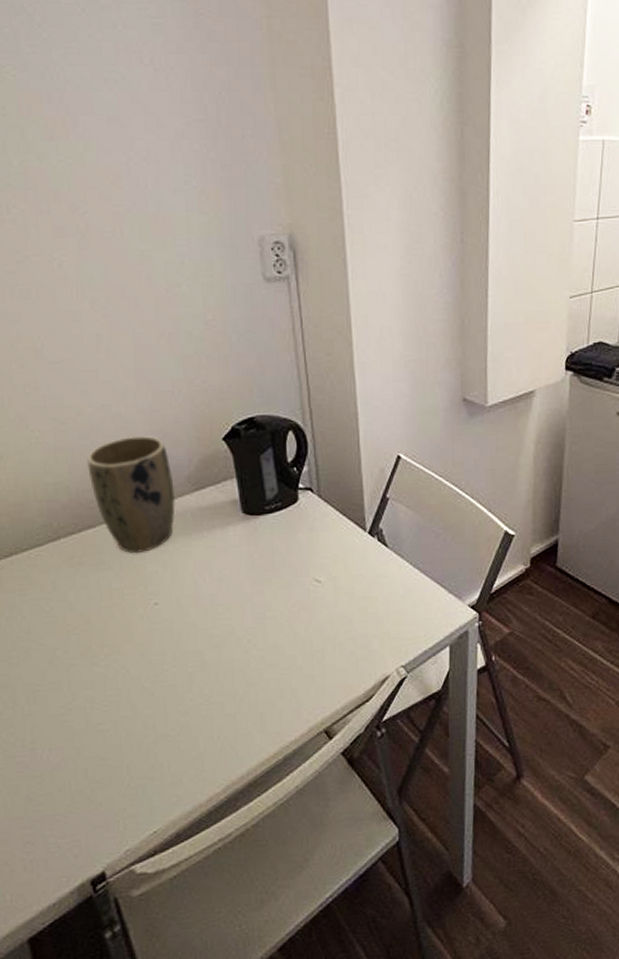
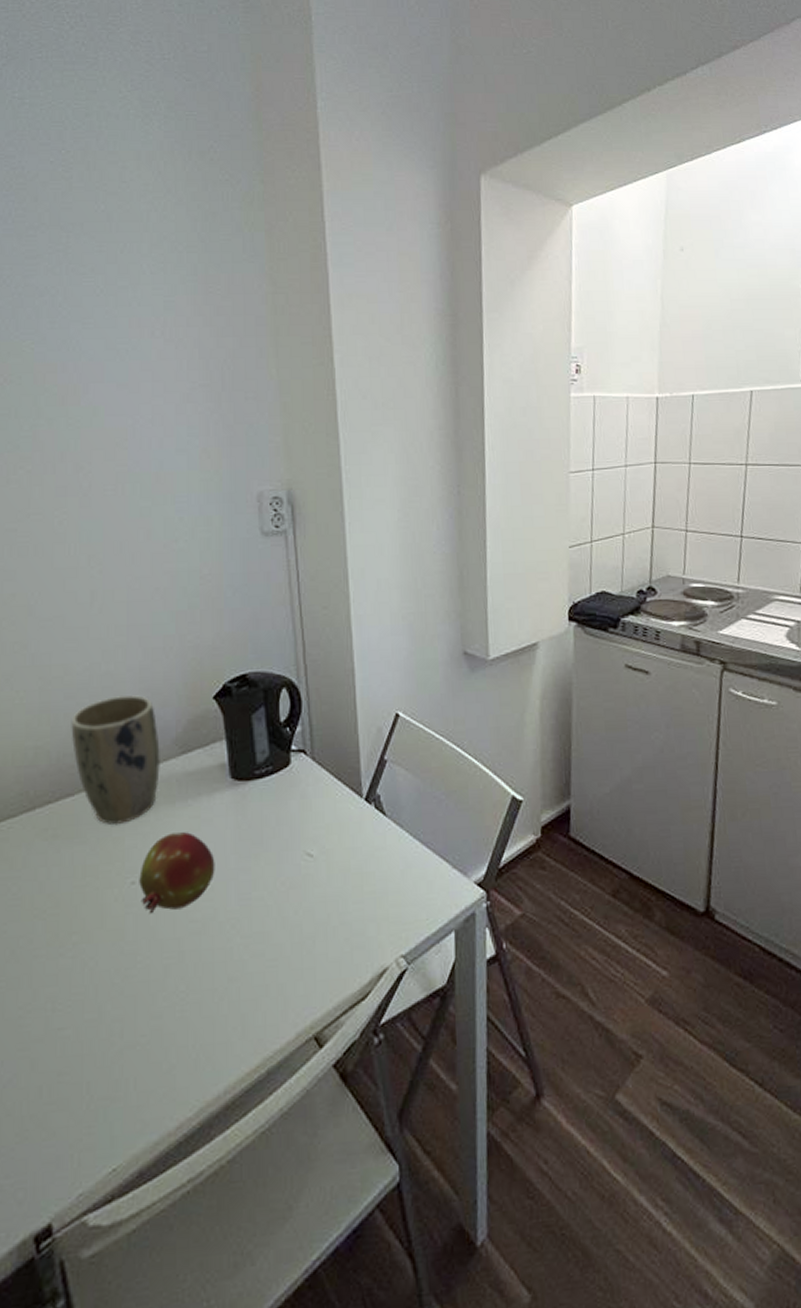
fruit: none [161,560,232,631] -> present [139,832,215,914]

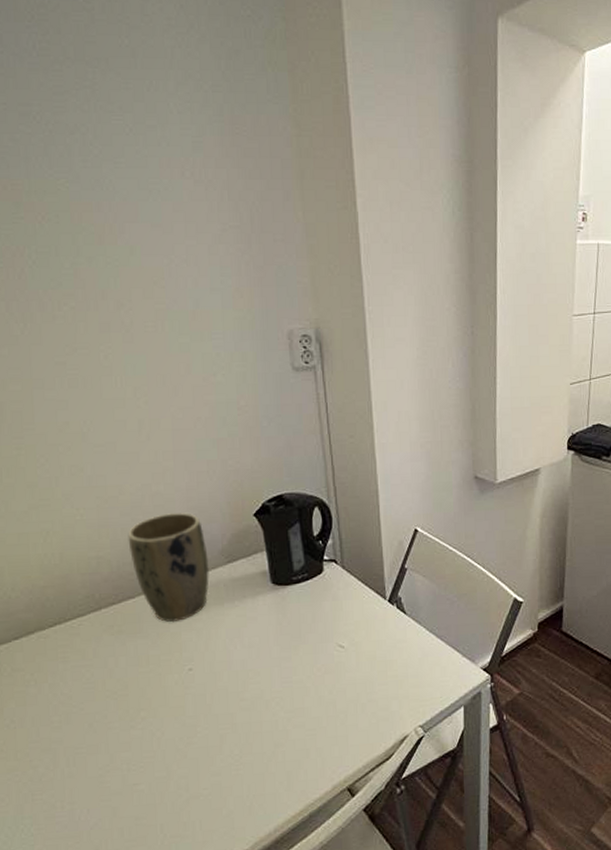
fruit: present [139,832,215,914] -> none [195,628,261,695]

